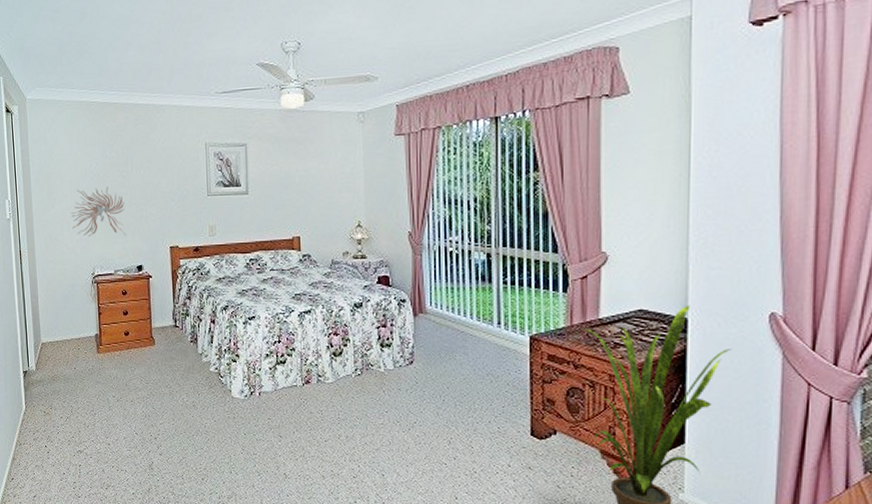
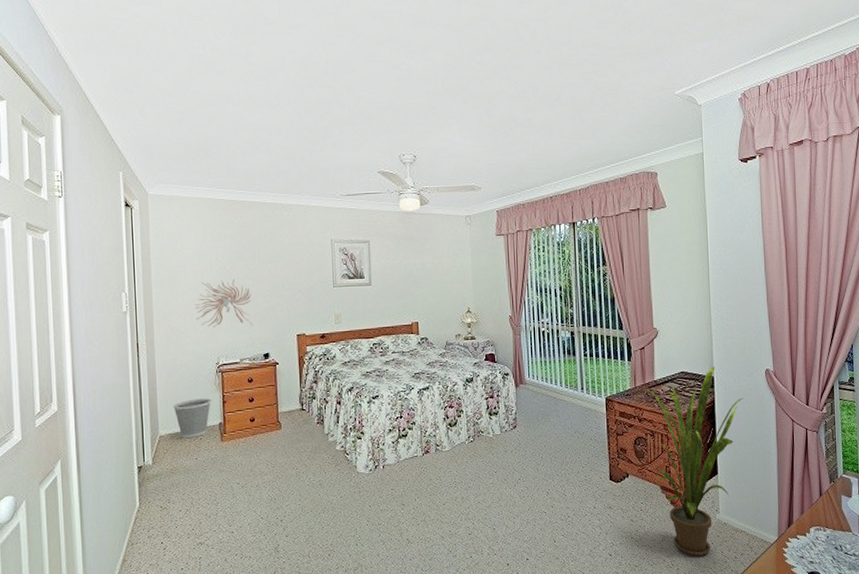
wastebasket: none [53,308,88,347] -> present [173,398,211,438]

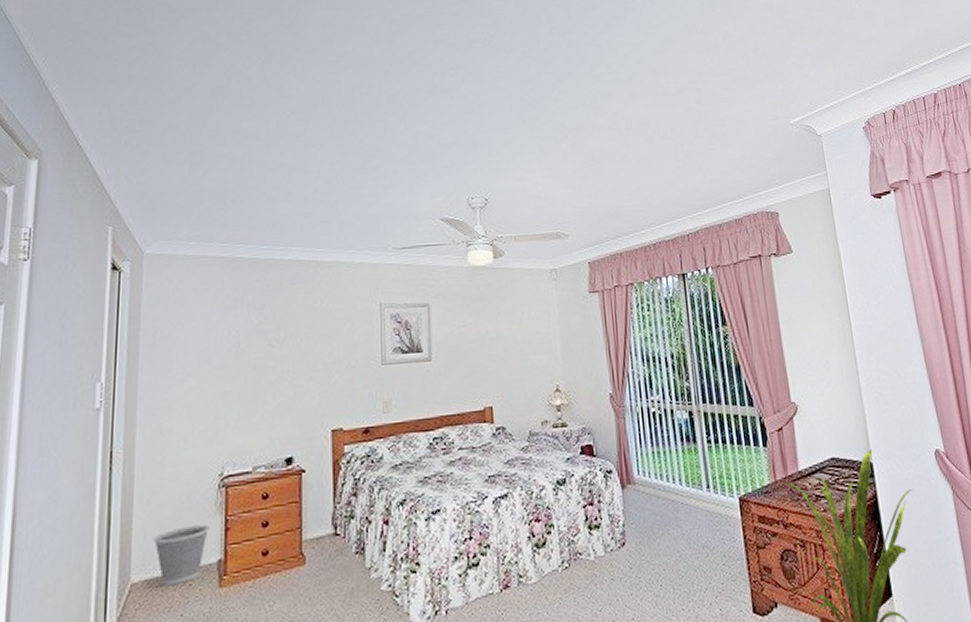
wall sculpture: present [194,279,253,327] -> none [194,359,273,425]

